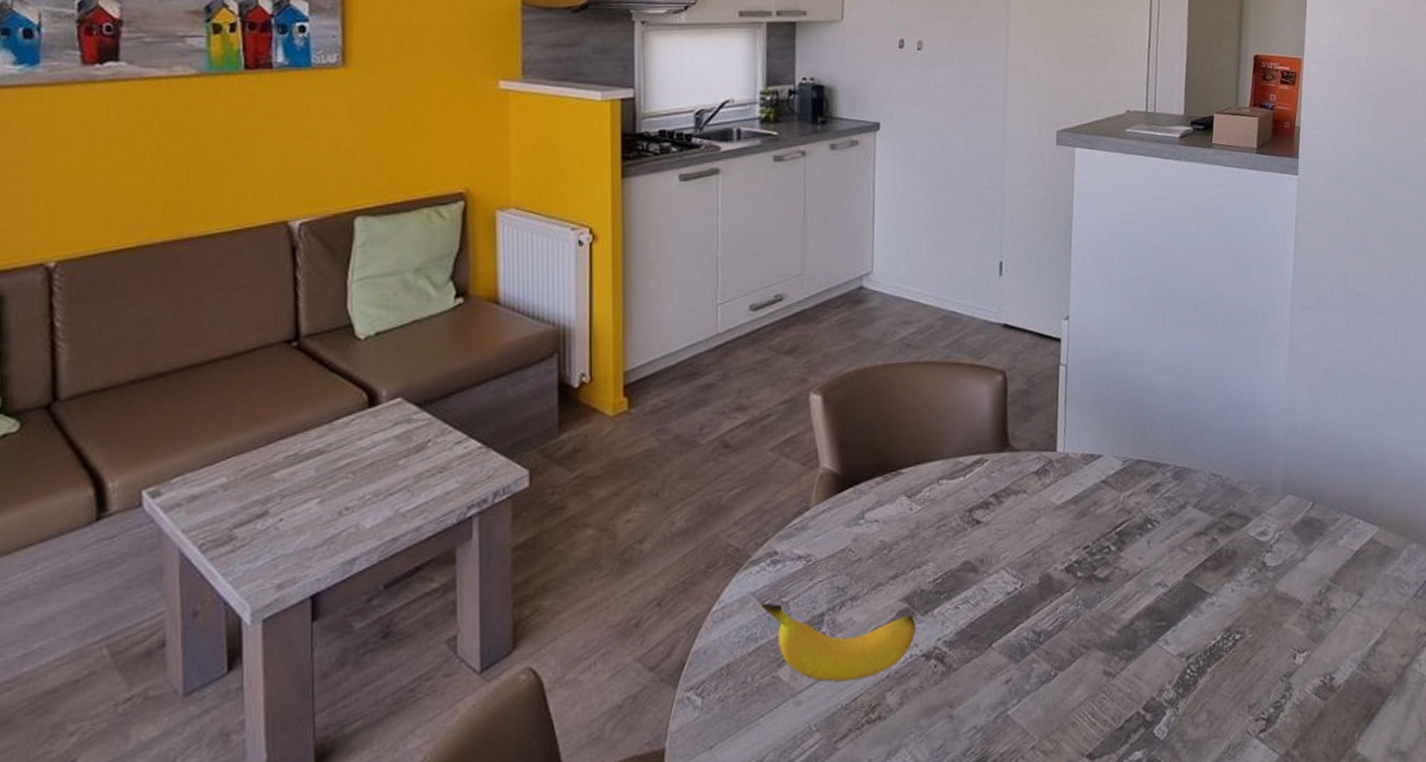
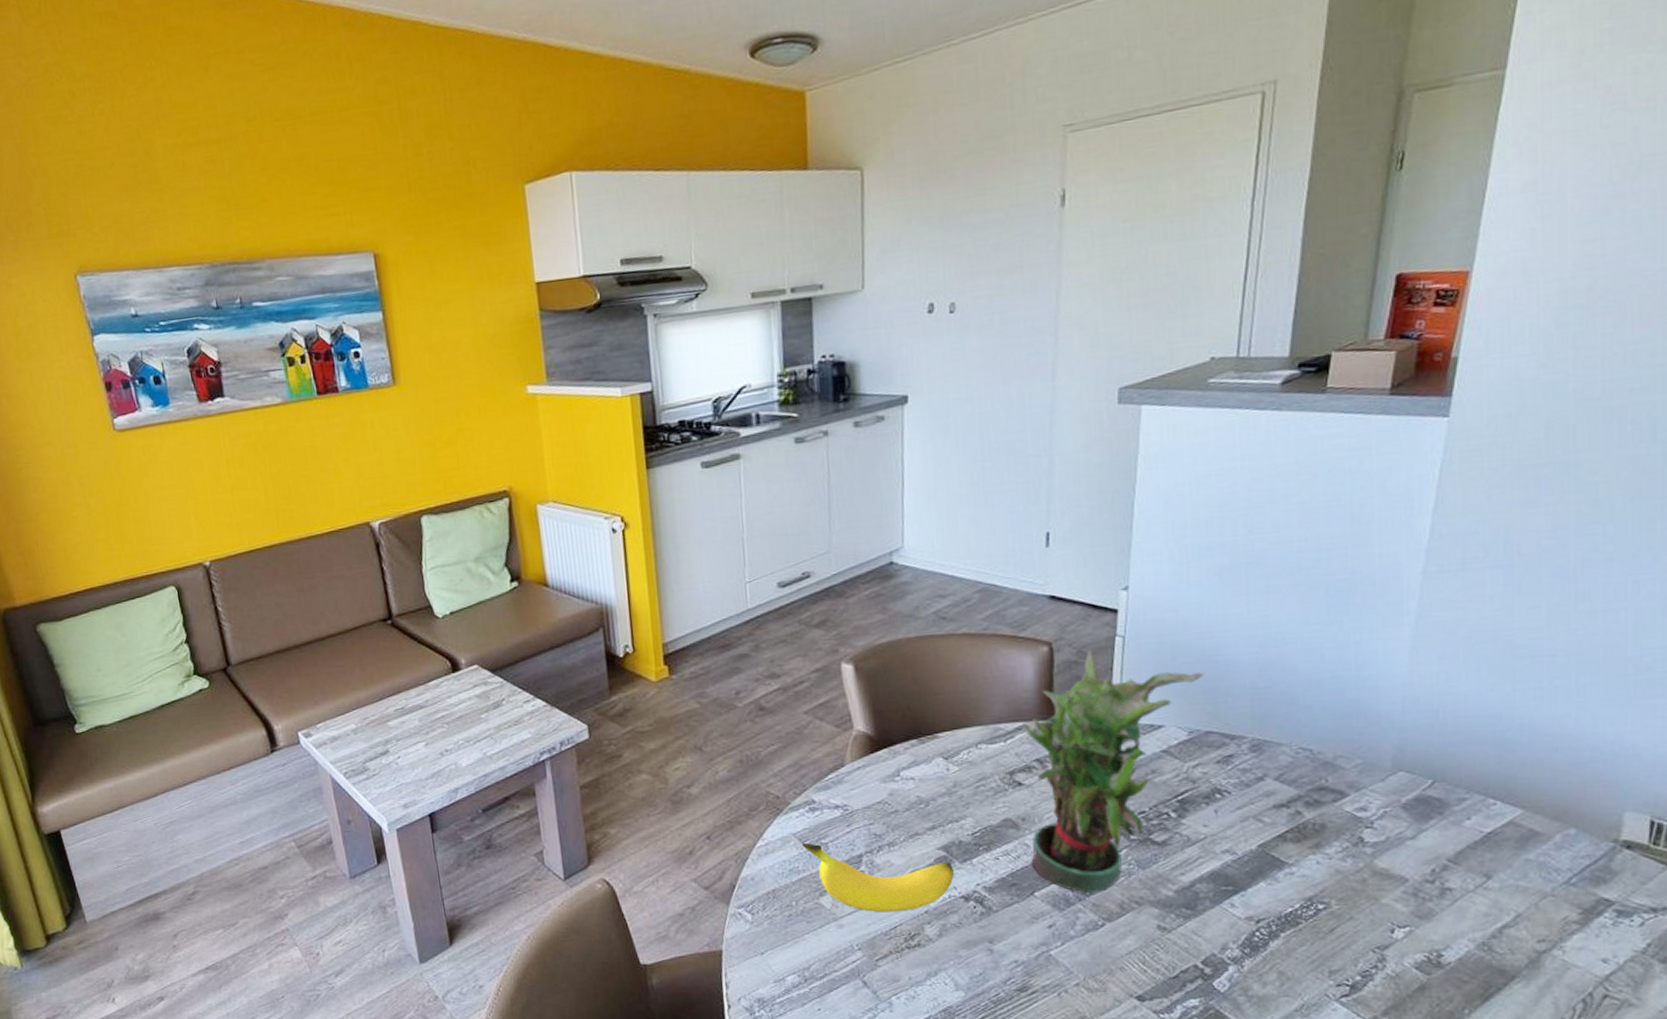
potted plant: none [980,379,1133,641] -> present [1022,650,1204,894]

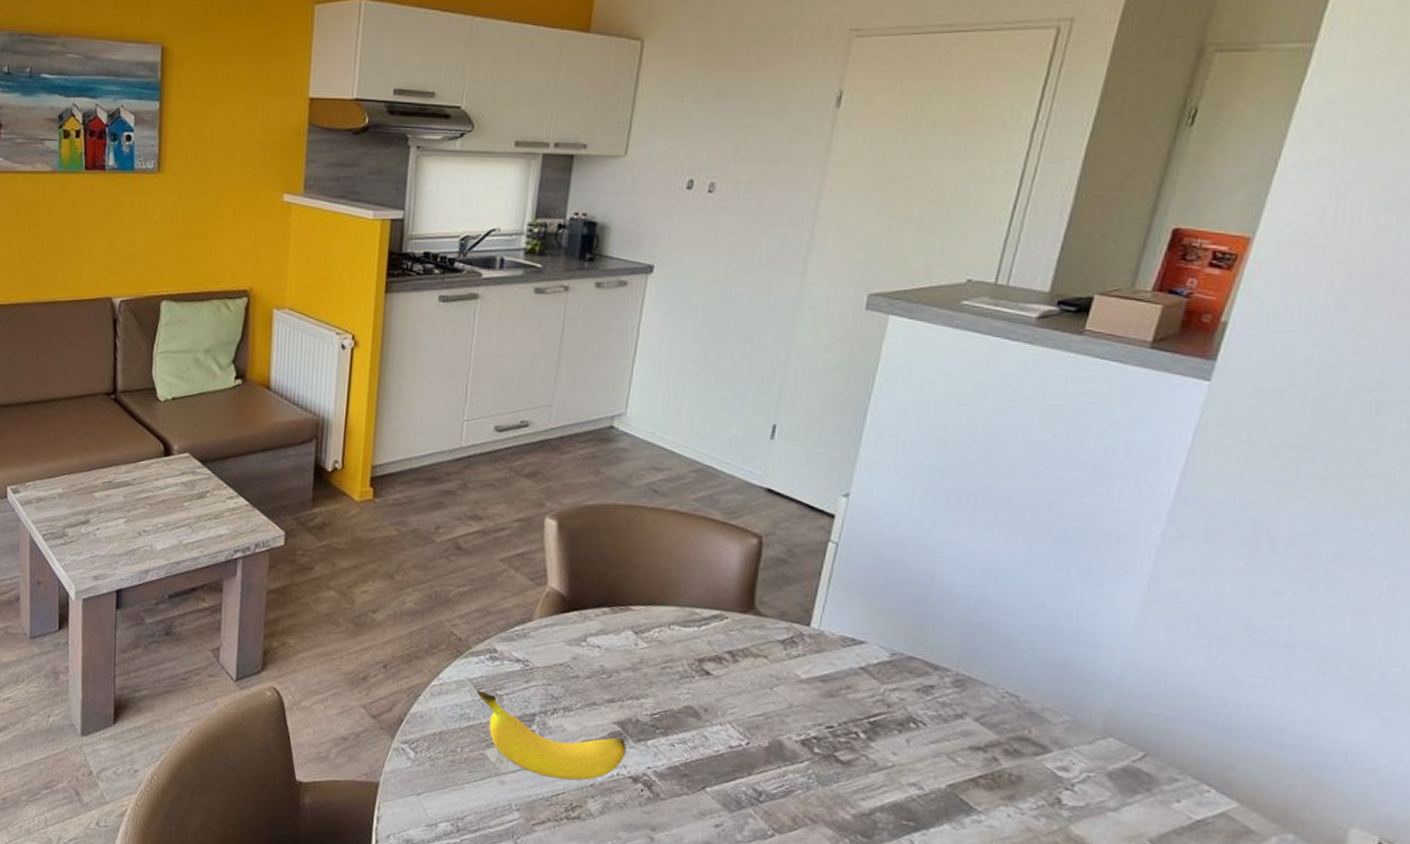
potted plant: present [1022,650,1204,894] -> none [707,551,915,801]

